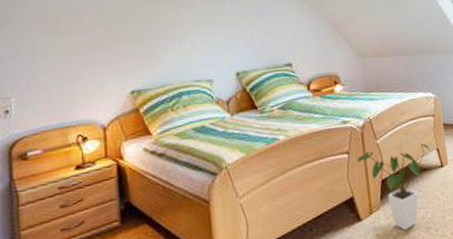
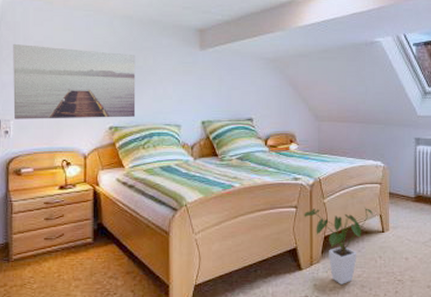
wall art: none [9,9,161,96] -> present [13,43,136,119]

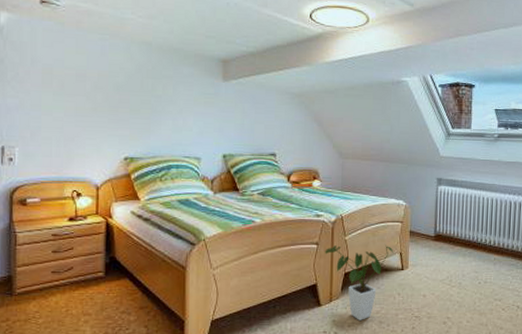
wall art: present [13,43,136,119] -> none [19,65,154,149]

